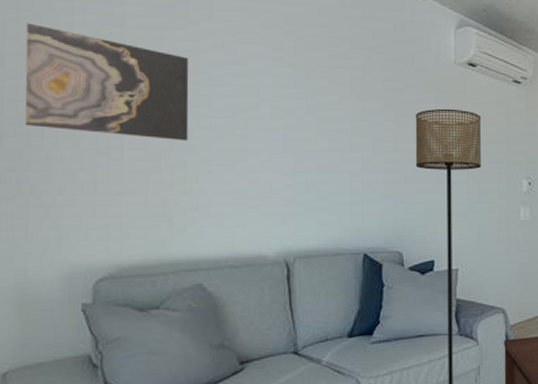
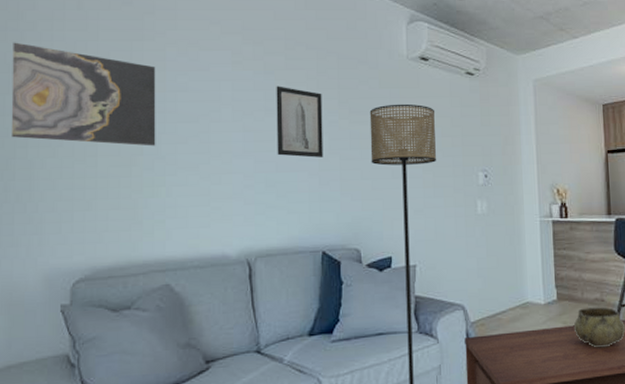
wall art: none [318,84,367,159] -> present [276,86,324,158]

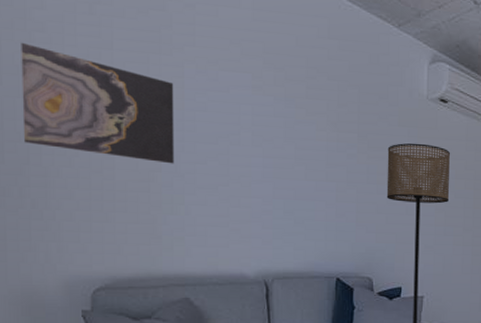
wall art: present [276,86,324,158] -> none [295,114,342,189]

